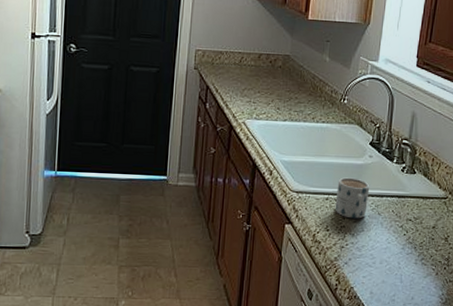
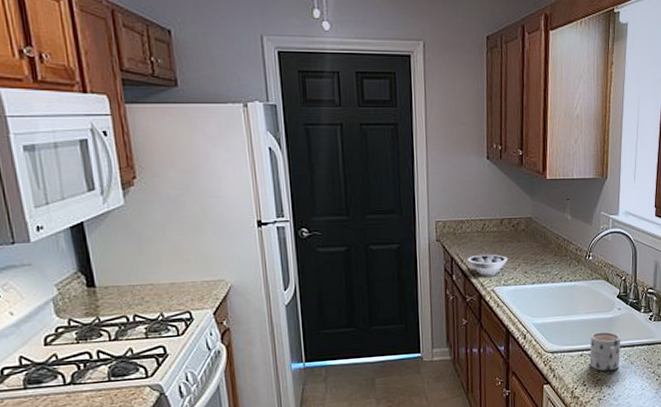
bowl: none [222,80,273,109] -> present [467,245,517,277]

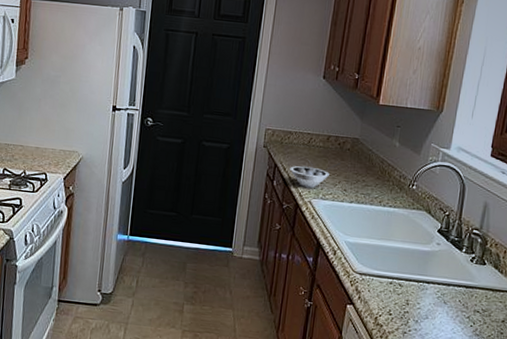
mug: present [589,331,621,371] -> none [398,263,437,306]

